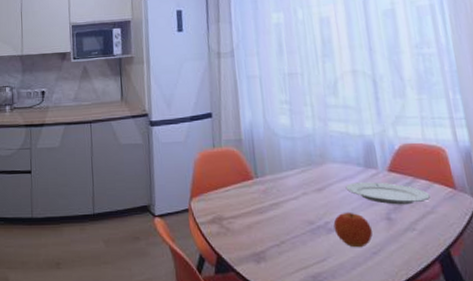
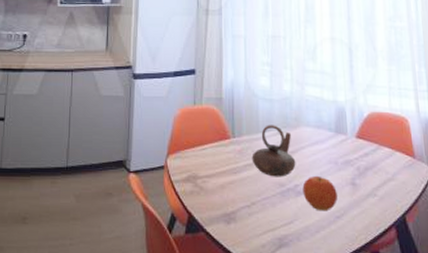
teapot: none [277,163,325,215] -> present [252,125,296,177]
plate: present [345,182,430,205] -> none [316,147,392,171]

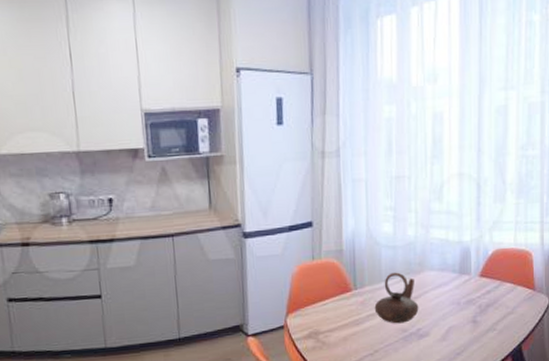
fruit: present [302,175,338,212] -> none [425,317,459,351]

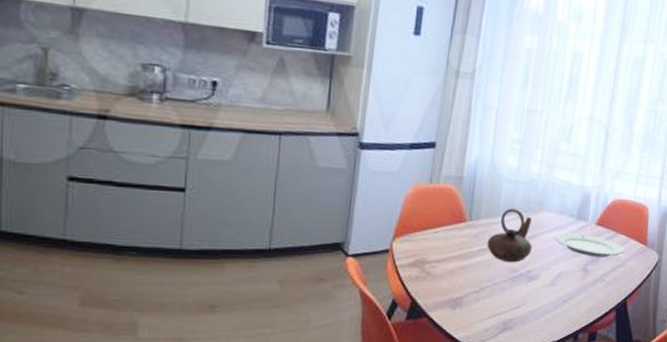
plate: none [439,287,512,308] -> present [554,233,625,258]

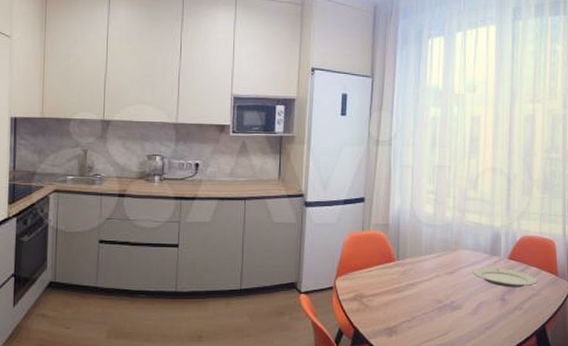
teapot: present [486,208,533,263] -> none [414,248,453,295]

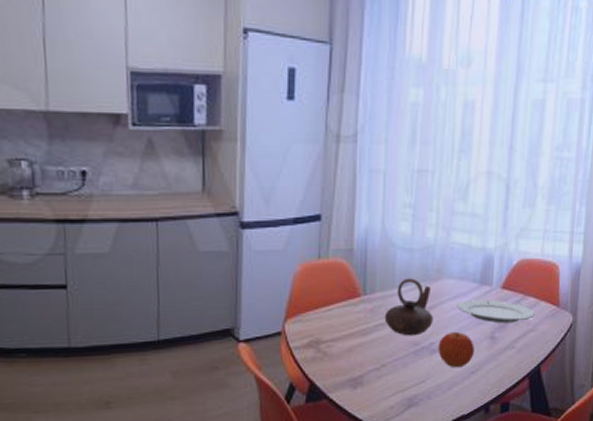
teapot: none [414,248,453,295] -> present [384,278,434,336]
fruit: none [458,293,489,324] -> present [438,331,475,368]

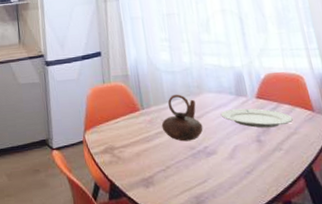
fruit: present [438,331,475,368] -> none [211,136,246,169]

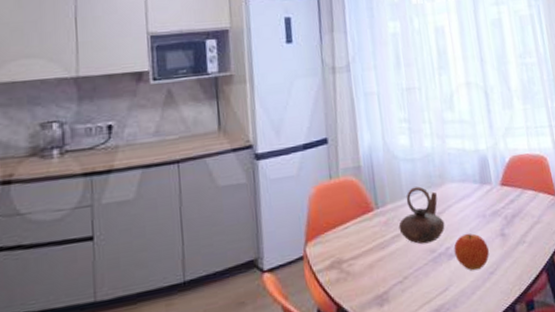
fruit: none [211,136,246,169] -> present [454,233,490,271]
plate: present [220,108,293,128] -> none [464,197,536,220]

